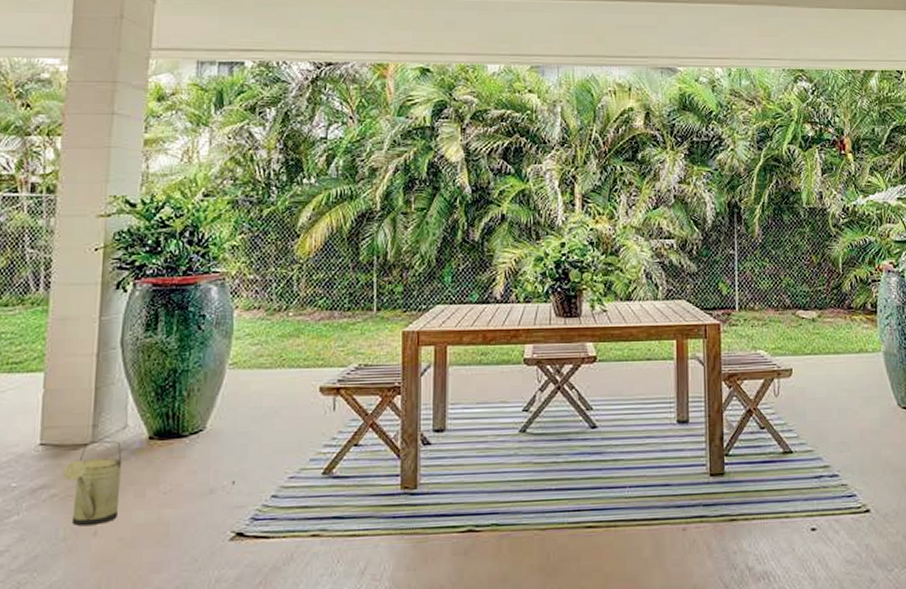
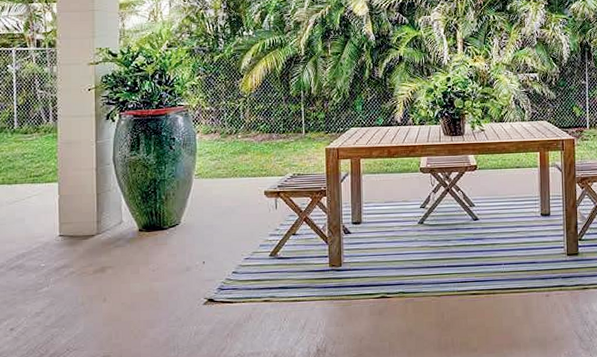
watering can: present [63,441,122,527] -> none [78,233,121,295]

